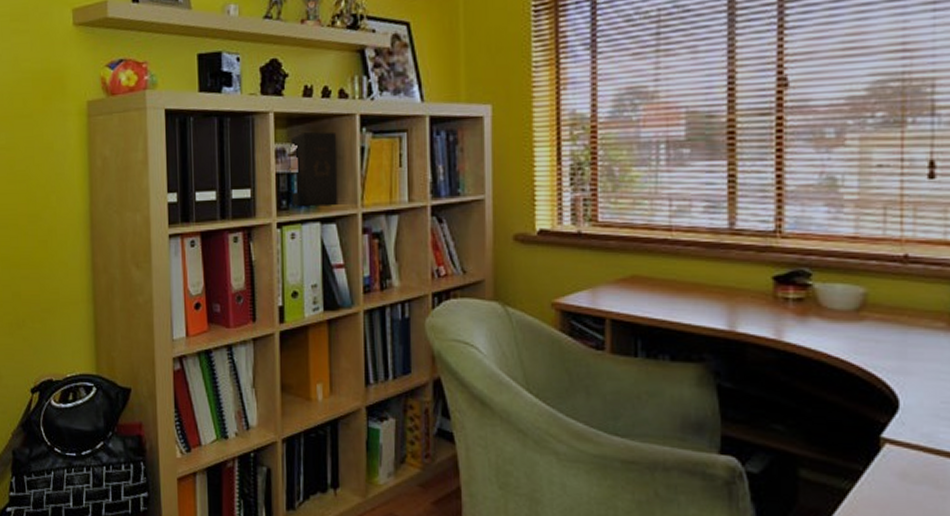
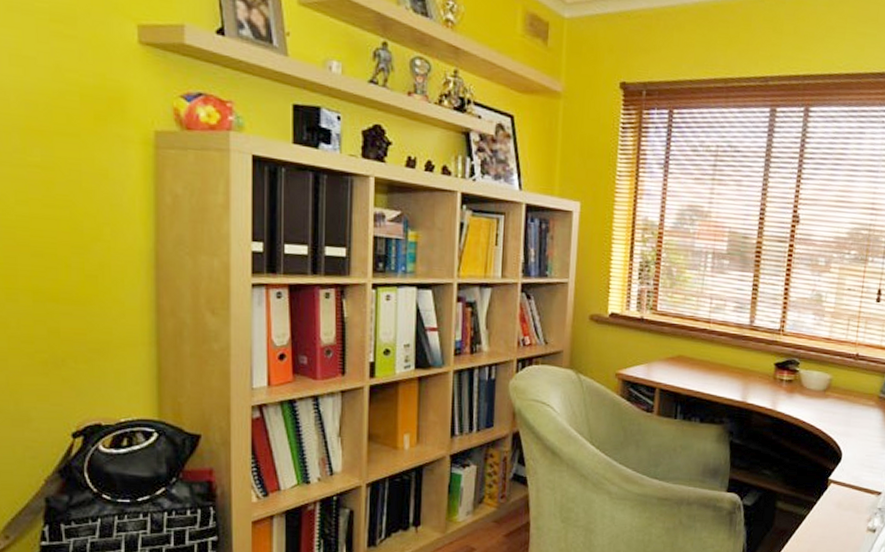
decorative box: present [290,131,339,207] -> none [389,201,438,274]

